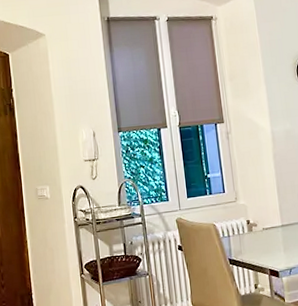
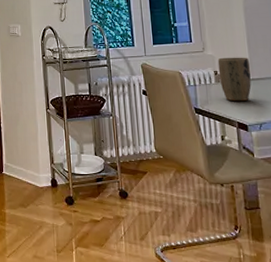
plant pot: none [249,204,282,249] -> present [217,57,252,102]

